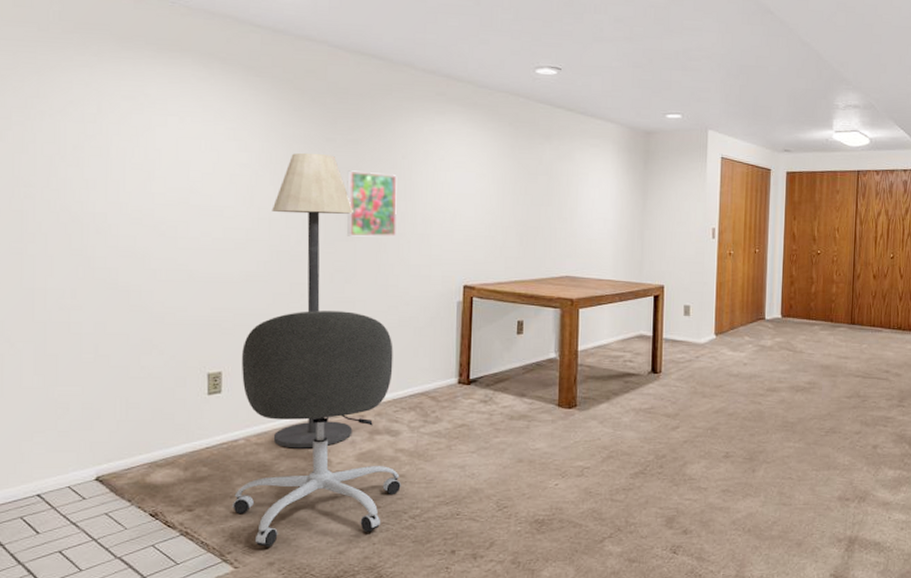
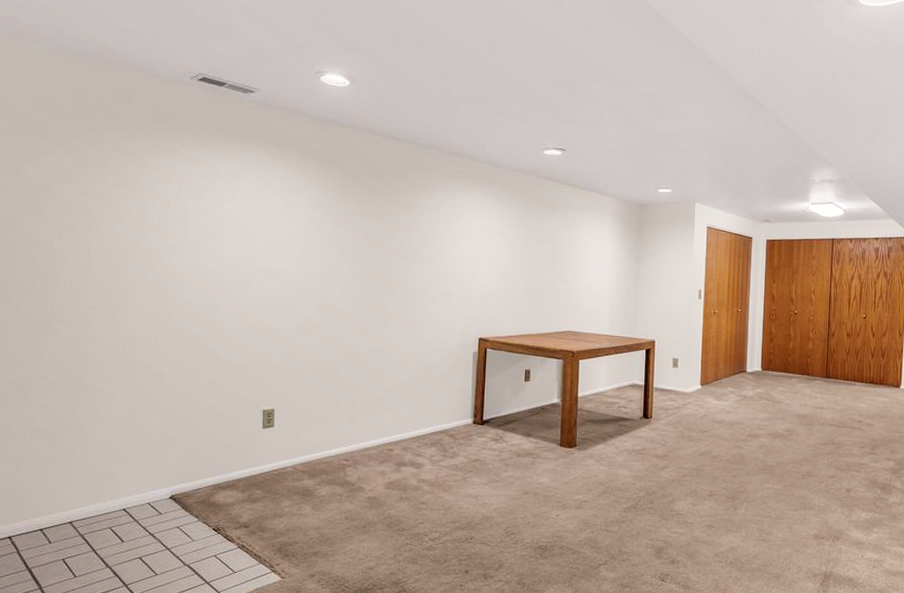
office chair: present [233,311,401,547] -> none [281,358,423,561]
floor lamp: present [272,152,355,448] -> none [316,223,387,477]
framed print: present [346,170,398,237] -> none [380,238,424,295]

